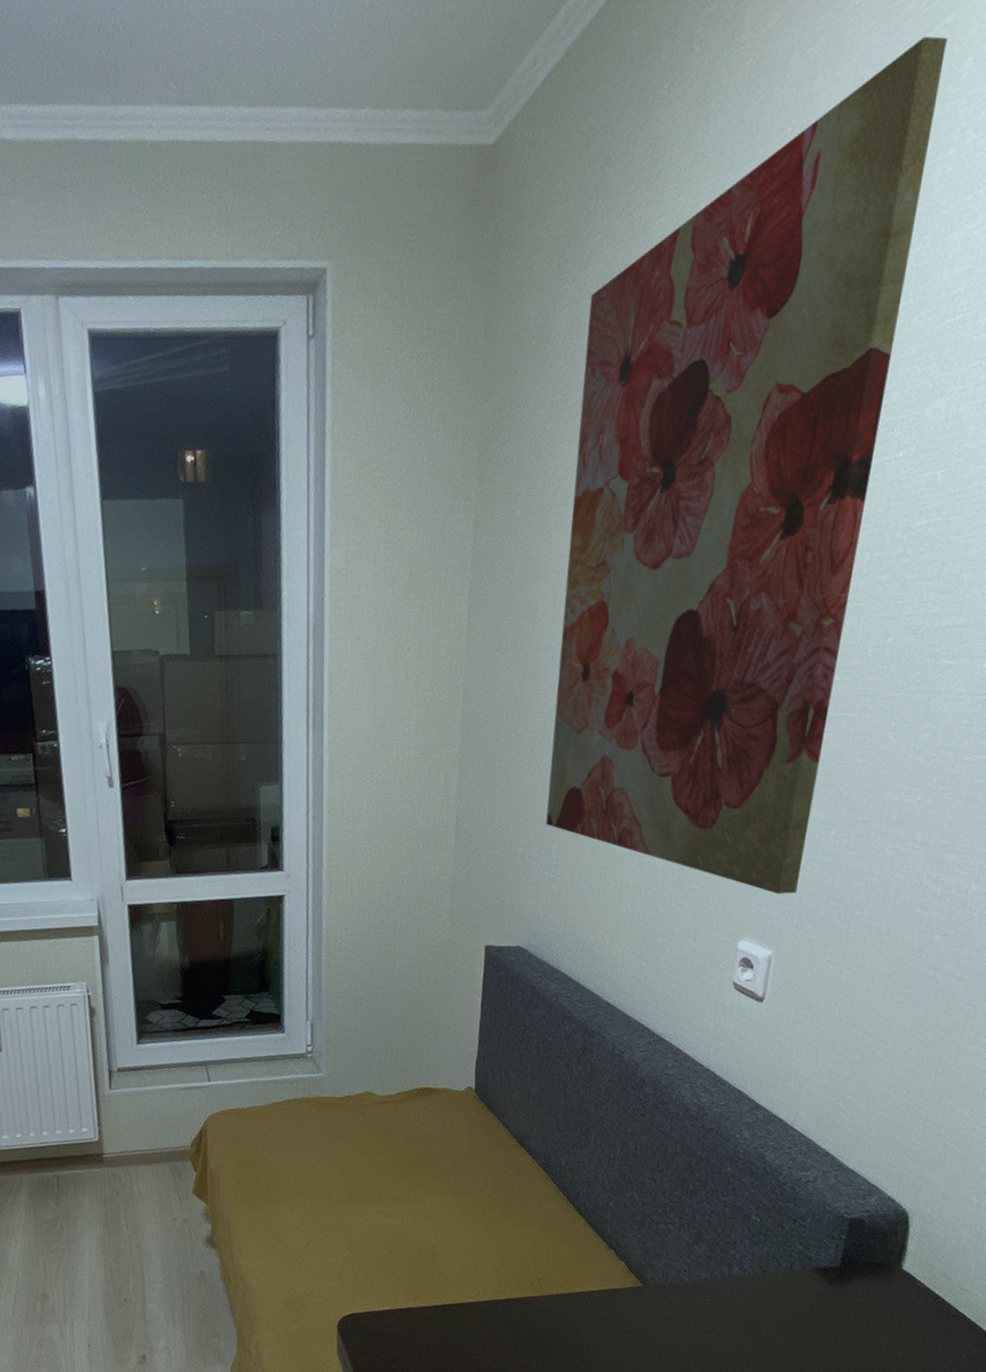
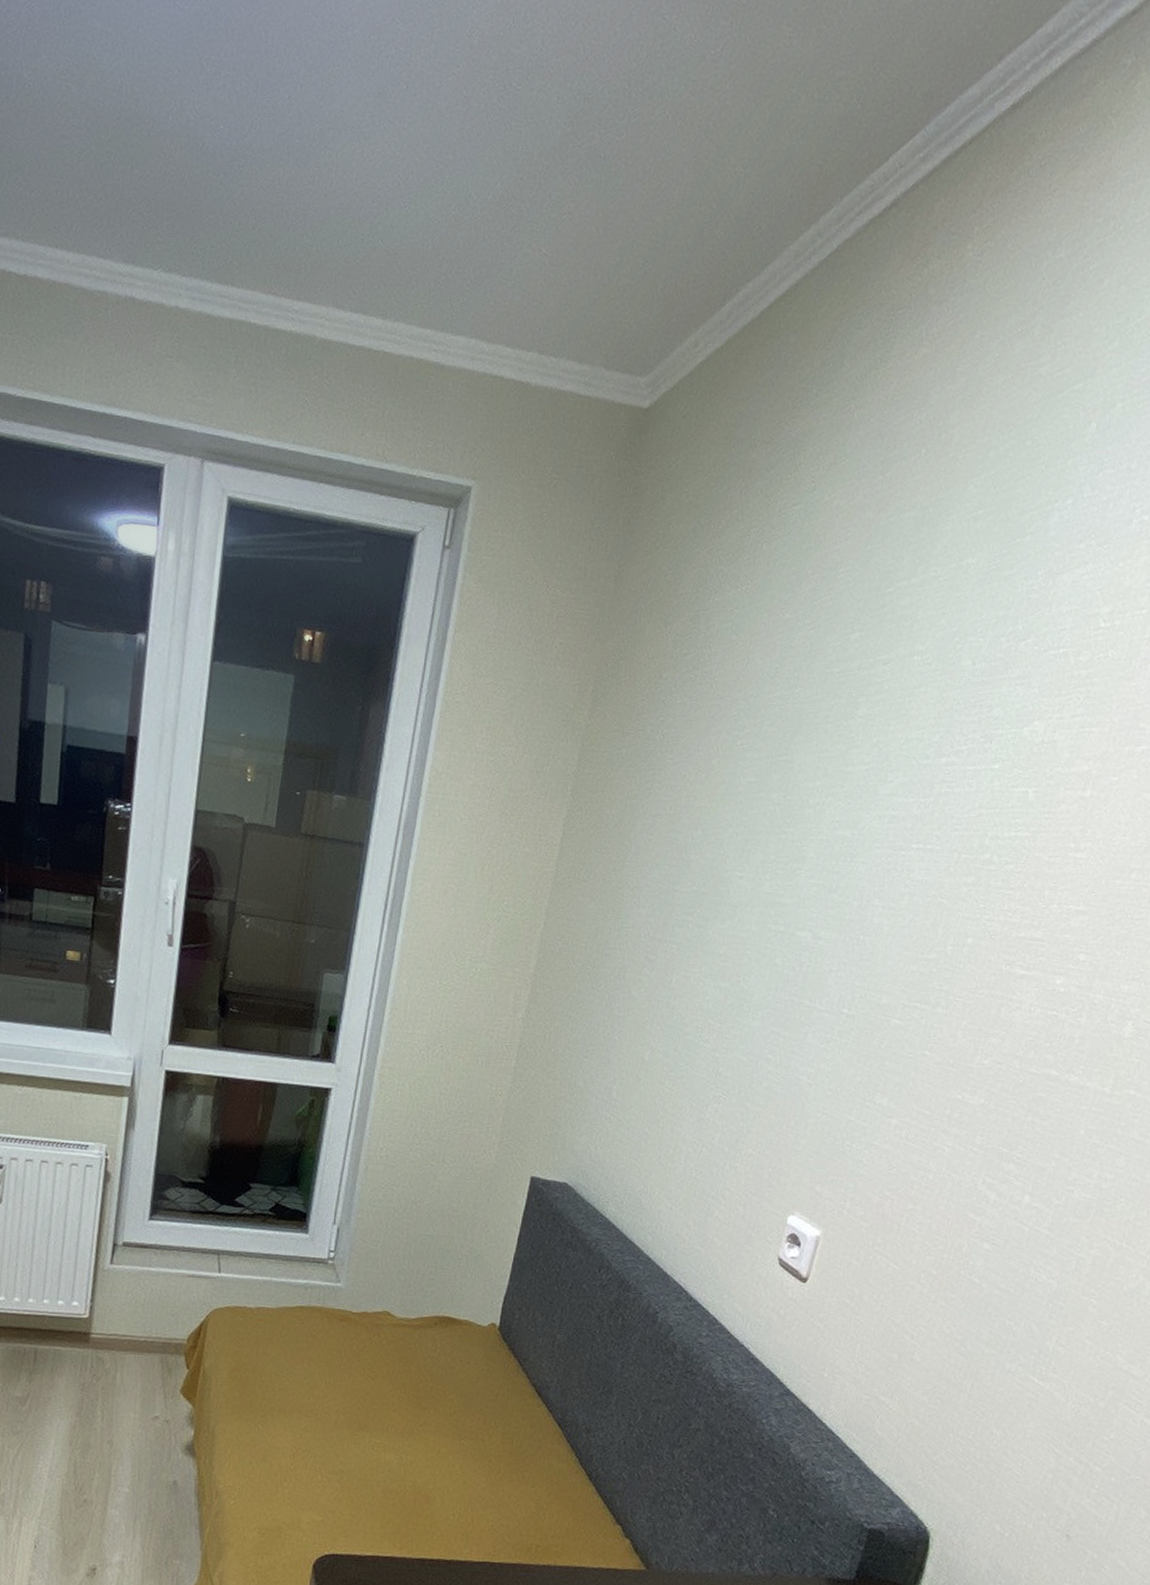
wall art: present [546,36,947,895] -> none [610,396,1075,1176]

